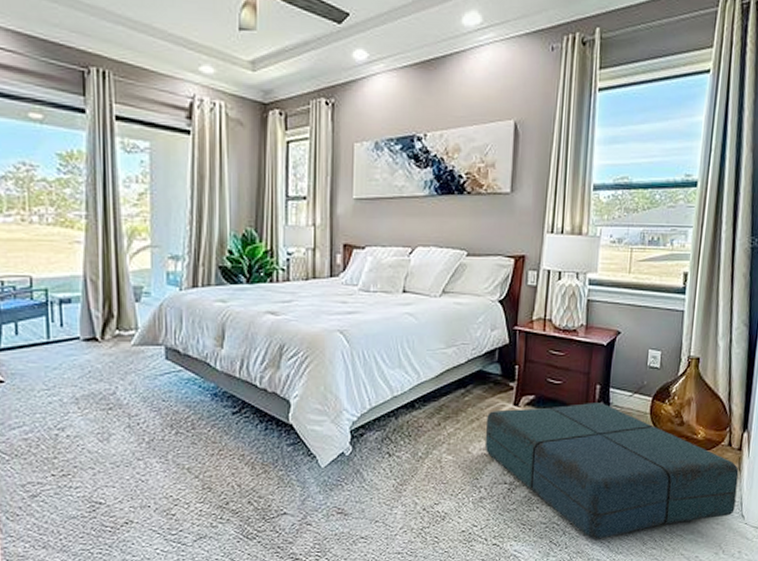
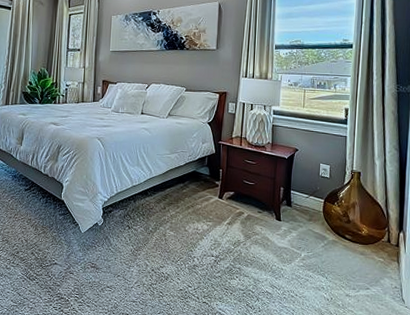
ottoman: present [484,403,739,540] -> none [197,200,398,307]

